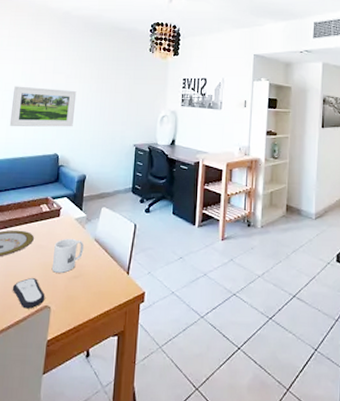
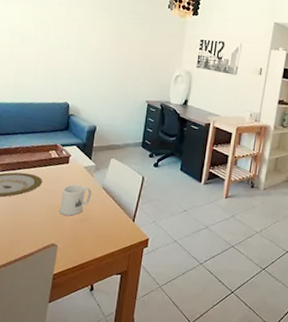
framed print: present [9,86,77,127] -> none [18,29,90,78]
remote control: present [12,278,45,309] -> none [19,218,53,246]

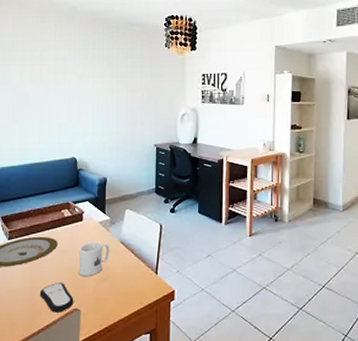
remote control: none [19,218,53,246] -> present [39,283,74,313]

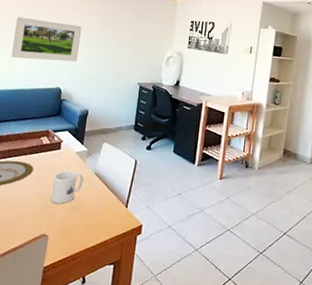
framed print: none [22,88,91,132] -> present [11,16,82,62]
remote control: present [39,283,74,313] -> none [9,207,43,237]

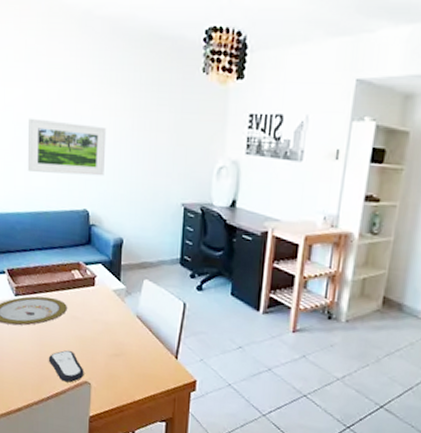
remote control: none [9,207,43,237] -> present [48,350,84,383]
mug: present [50,170,84,204] -> none [89,311,124,349]

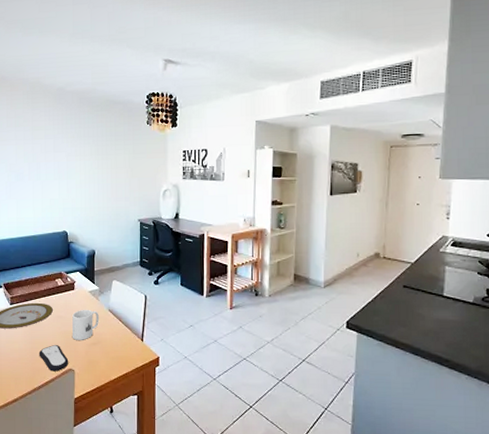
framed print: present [27,118,107,177] -> none [18,166,79,207]
mug: none [89,311,124,349] -> present [72,309,99,340]

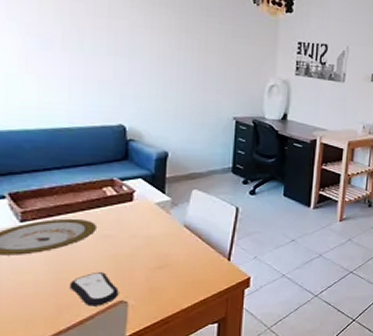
mug: present [72,309,99,340] -> none [125,225,169,264]

